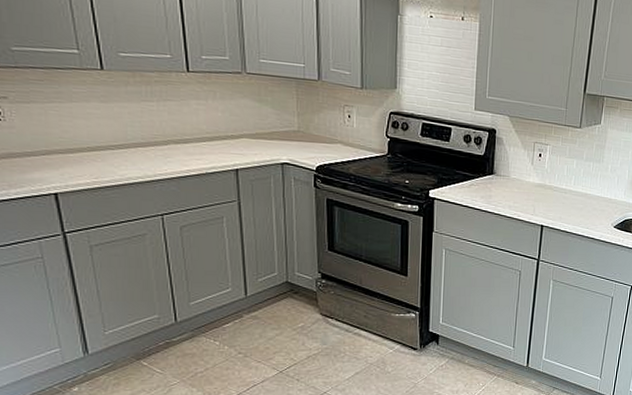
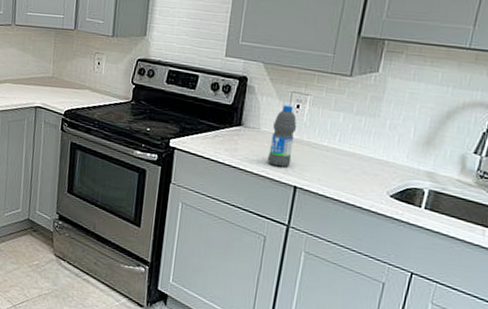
water bottle: none [518,154,541,209] -> present [268,104,297,167]

